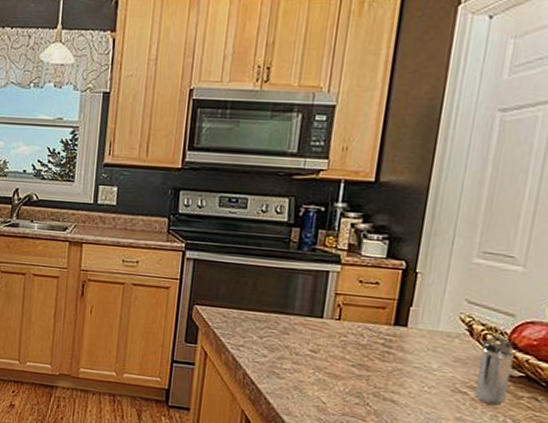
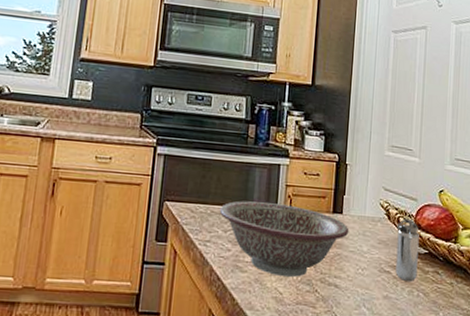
decorative bowl: none [254,308,415,389] -> present [219,201,349,277]

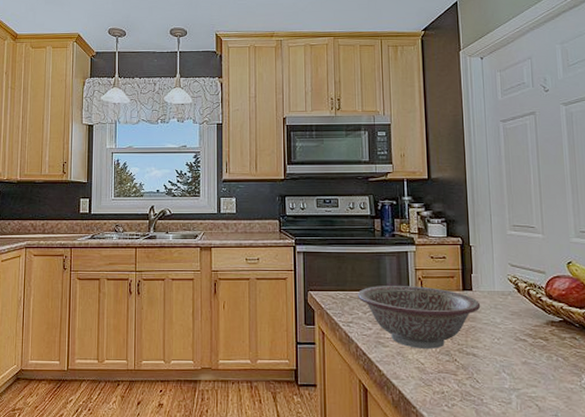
shaker: present [395,218,419,281] -> none [527,290,554,347]

